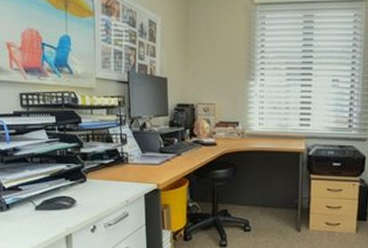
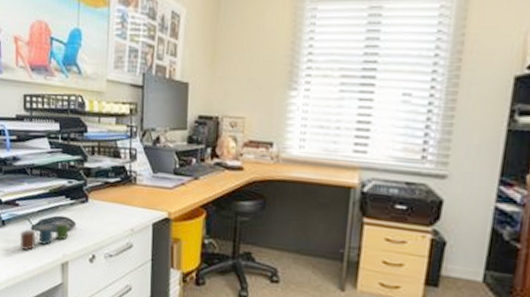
cup: none [24,200,73,229] -> present [19,221,72,251]

